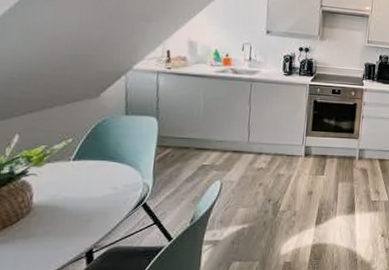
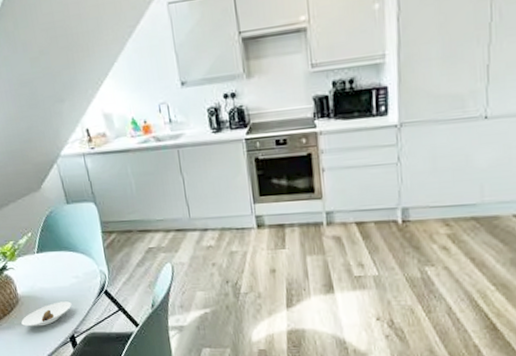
saucer: none [26,213,100,240] -> present [21,301,72,327]

